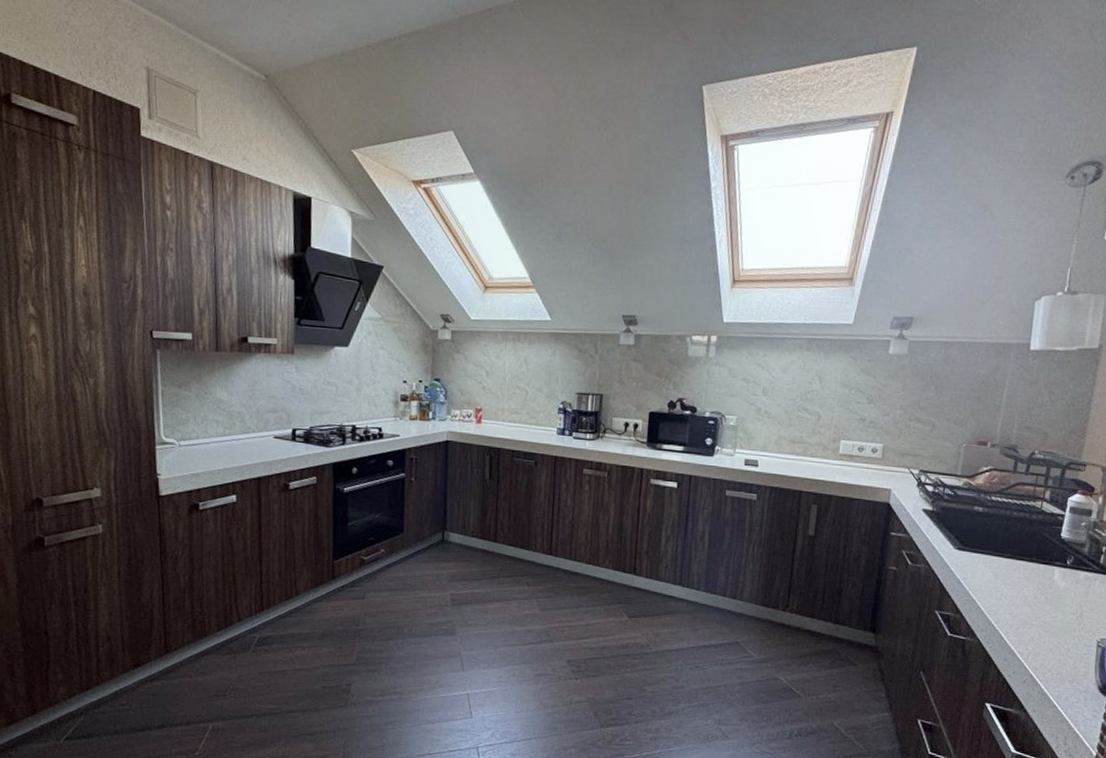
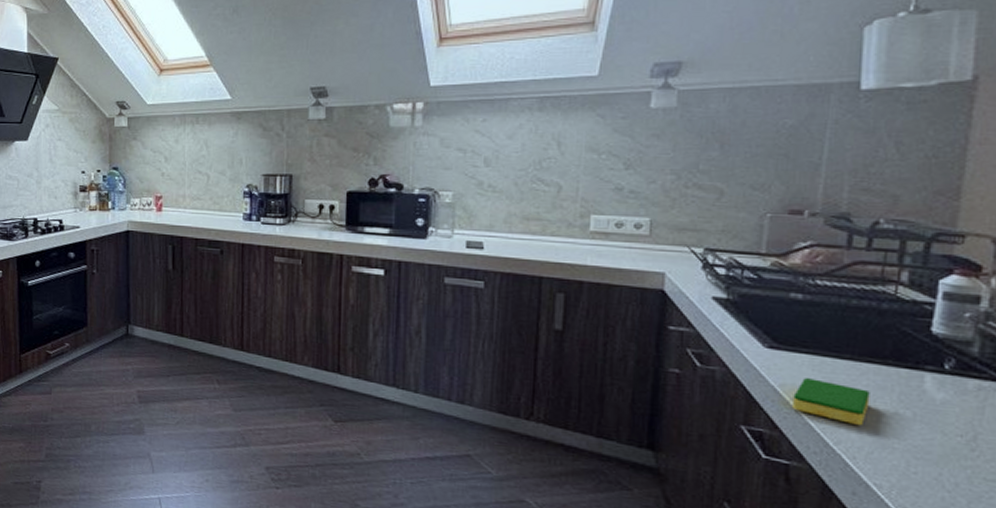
dish sponge: none [970,573,1021,609] -> present [793,378,870,426]

